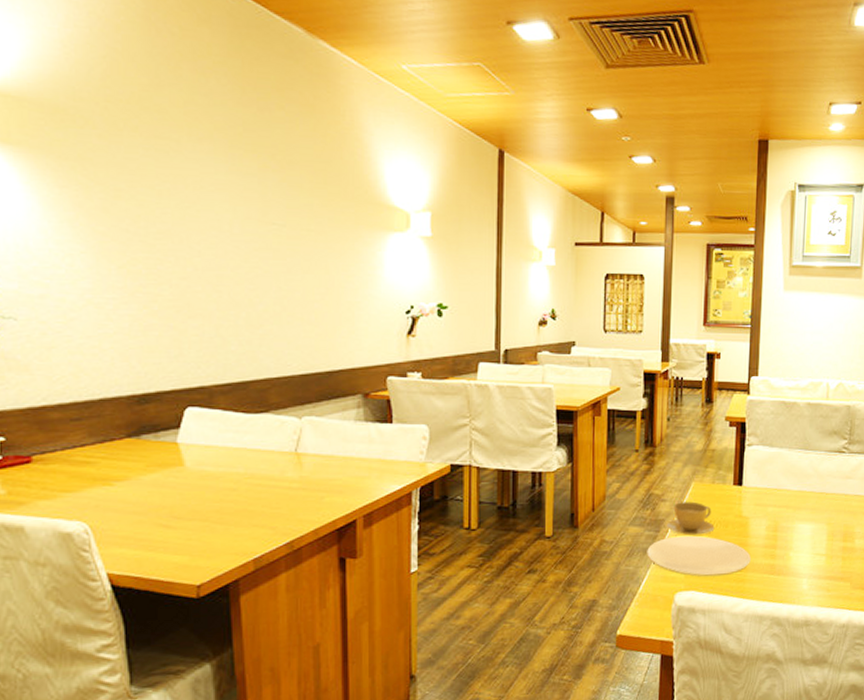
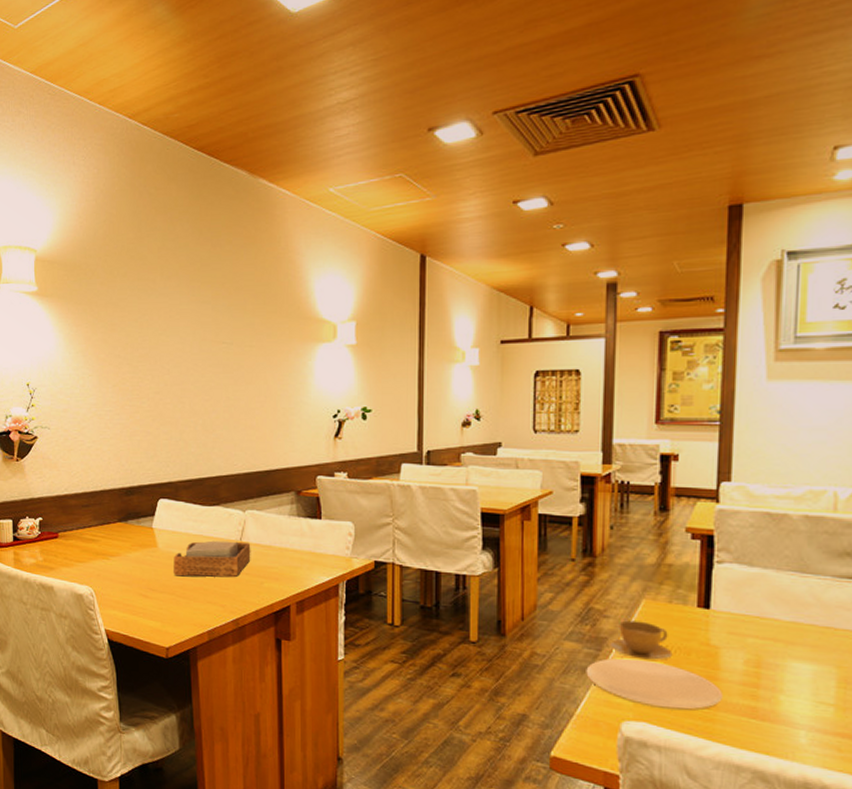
napkin holder: none [207,452,309,499] -> present [173,540,251,578]

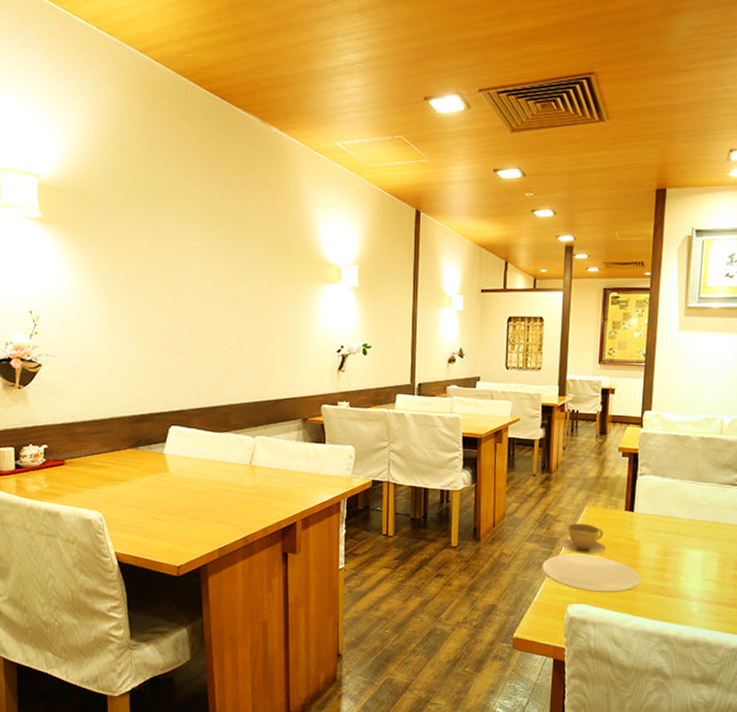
napkin holder: present [173,540,251,578] -> none [185,465,260,499]

